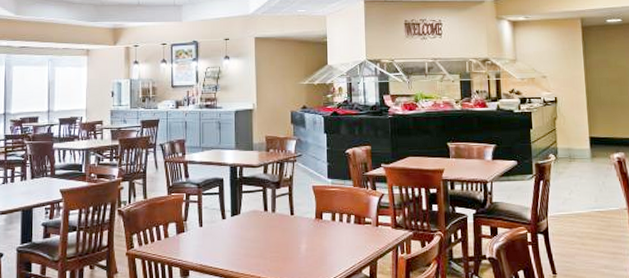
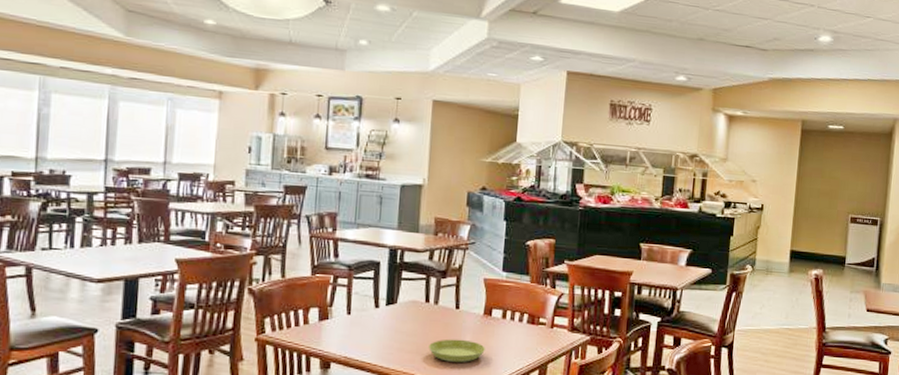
saucer: none [271,242,320,263] -> present [429,339,485,362]

